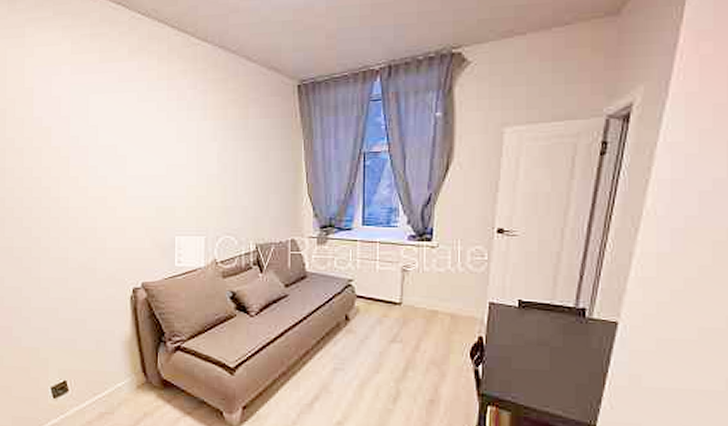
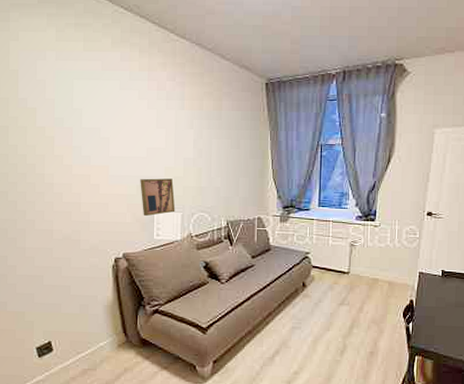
wall art: none [159,198,198,240] -> present [140,178,176,216]

